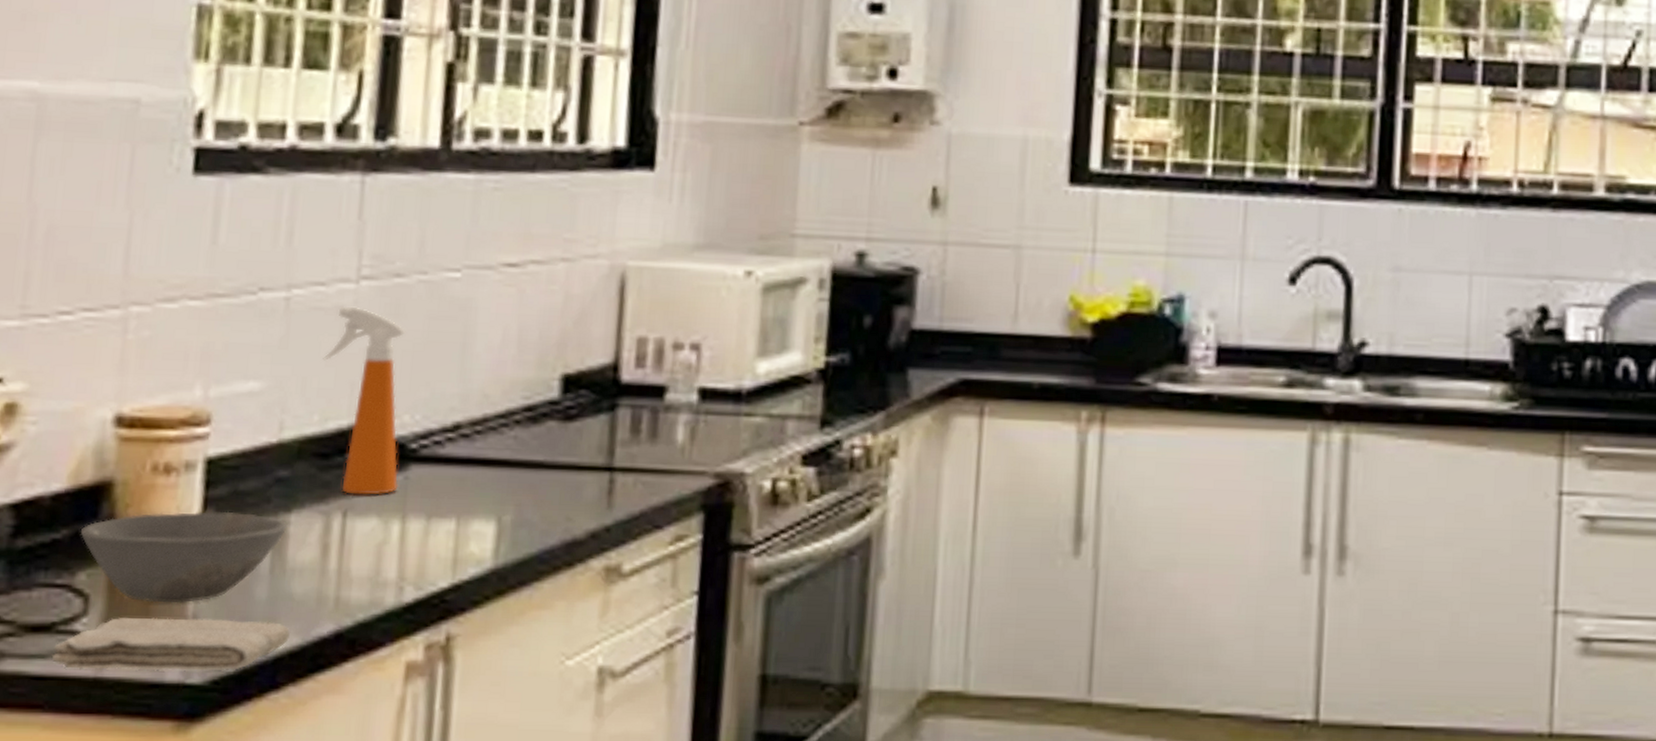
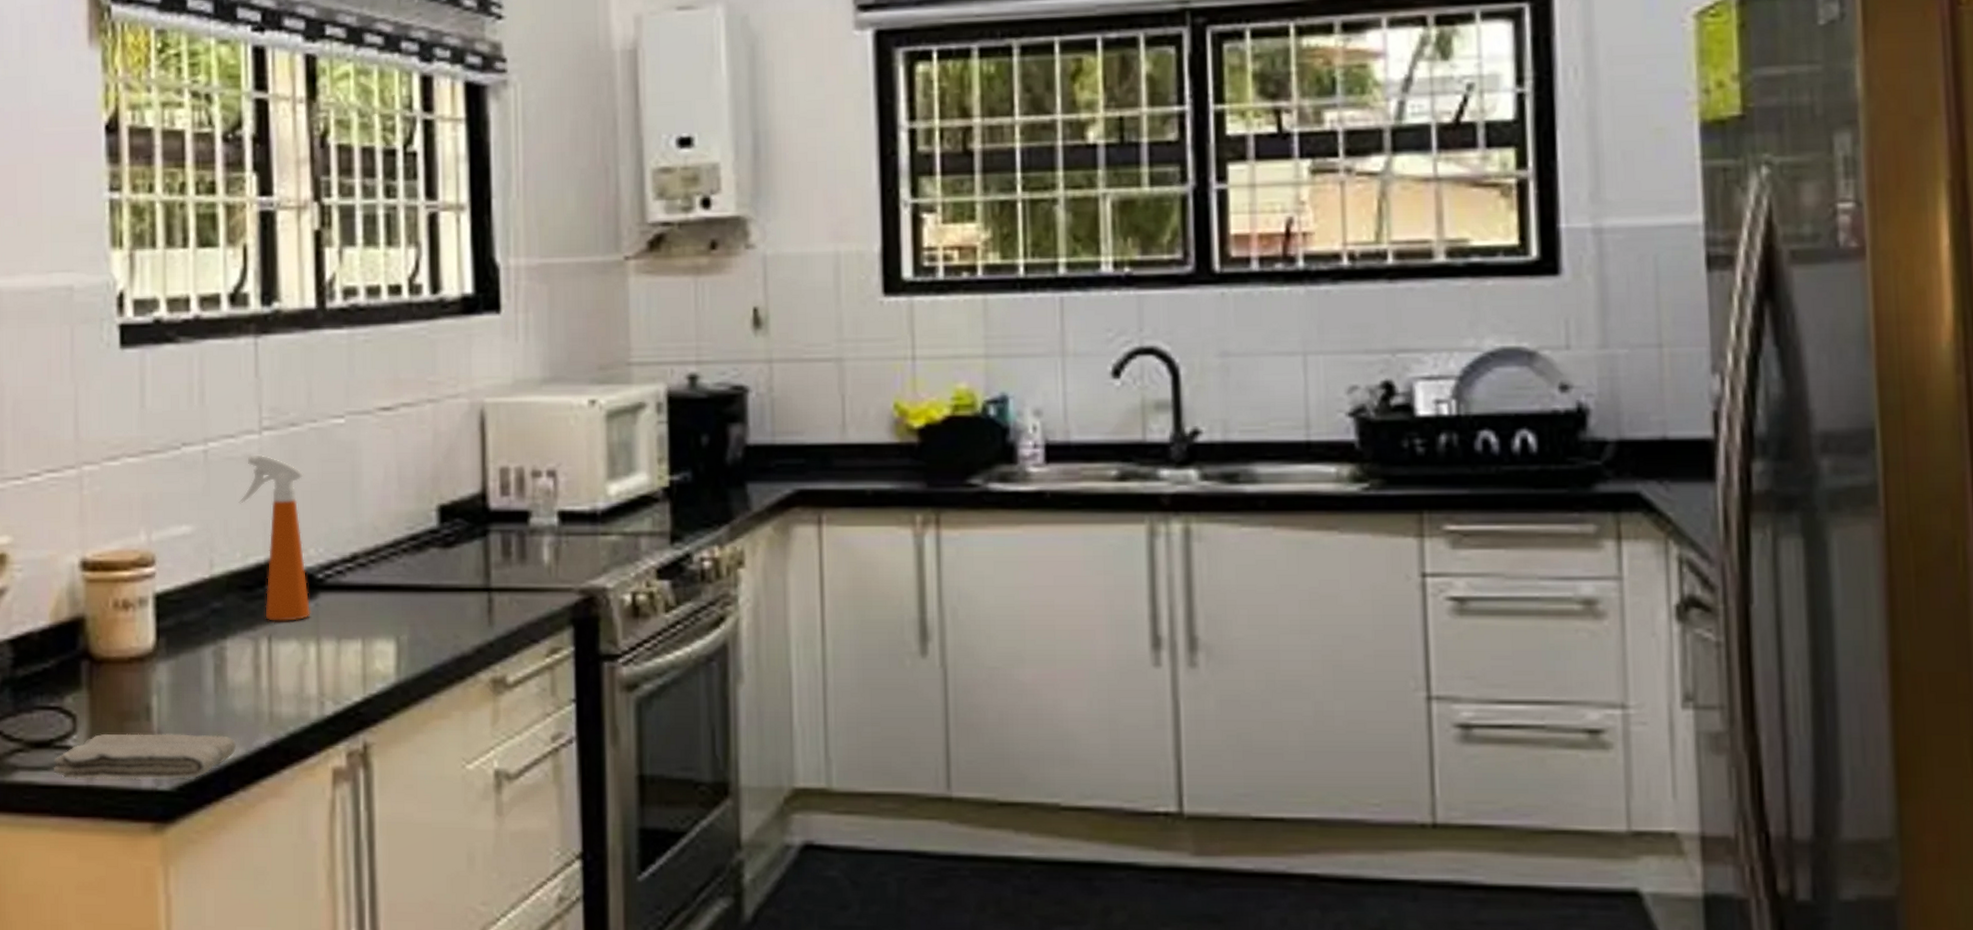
bowl: present [80,511,287,604] -> none [64,640,224,721]

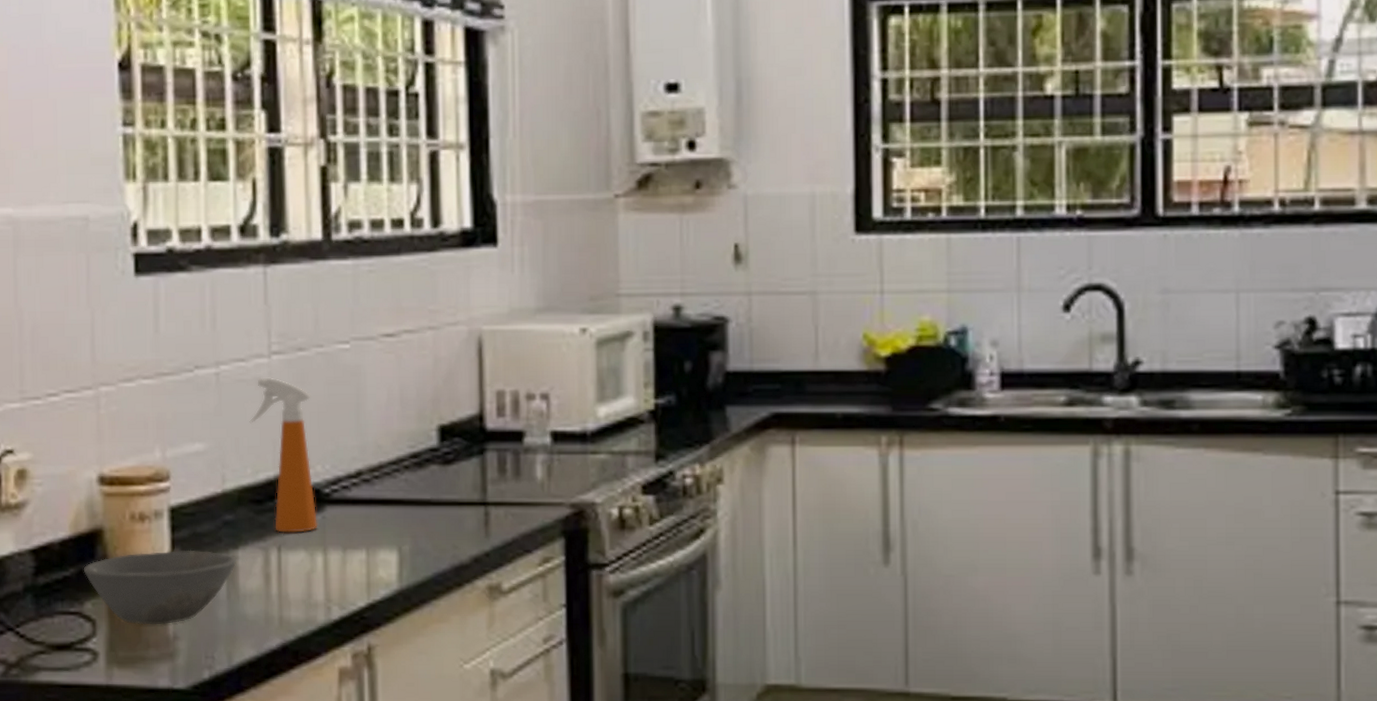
washcloth: present [53,733,237,780] -> none [73,637,248,679]
bowl: none [64,640,224,721] -> present [83,550,236,625]

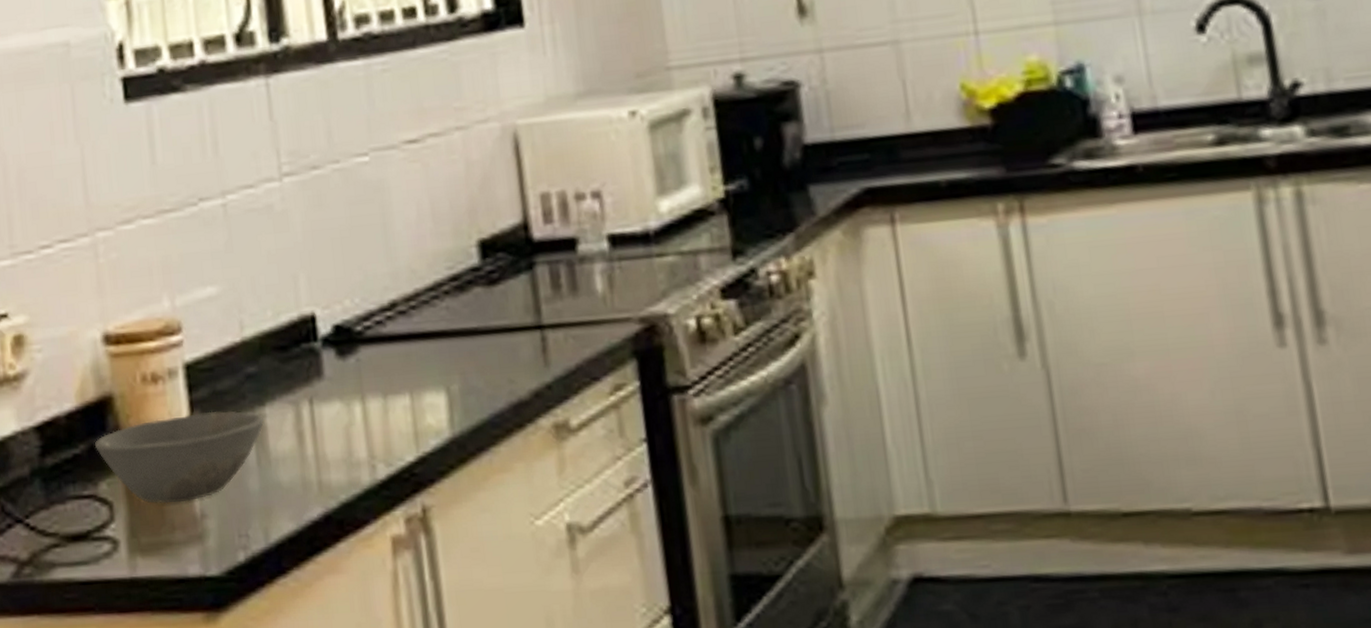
spray bottle: present [249,377,318,533] -> none [264,203,353,382]

